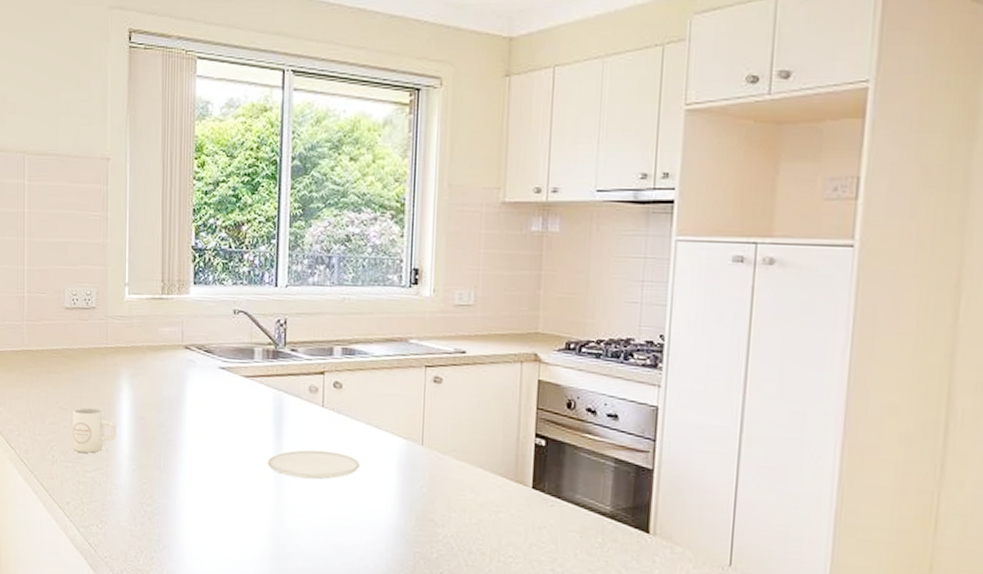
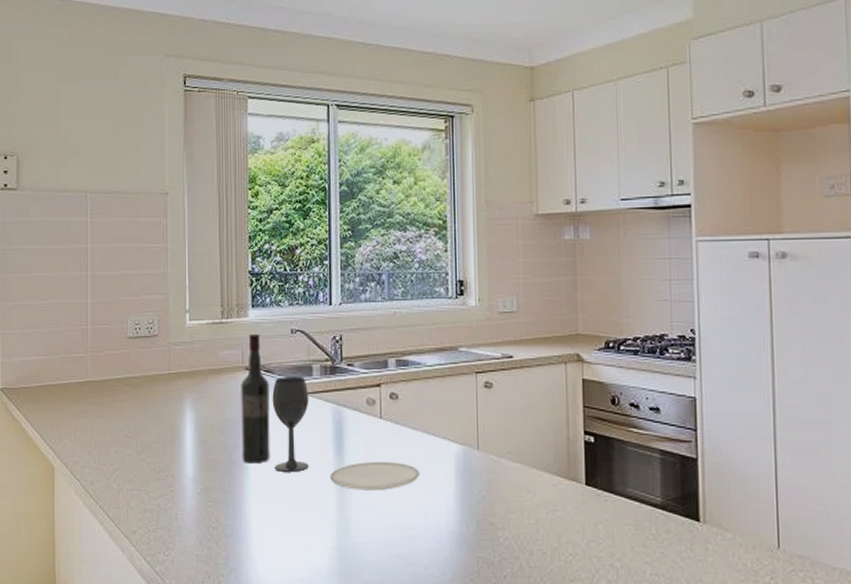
mug: present [71,406,116,453] -> none [136,433,181,479]
wine bottle: none [178,313,209,444] -> present [241,335,270,464]
wine glass: none [211,358,250,455] -> present [272,376,309,472]

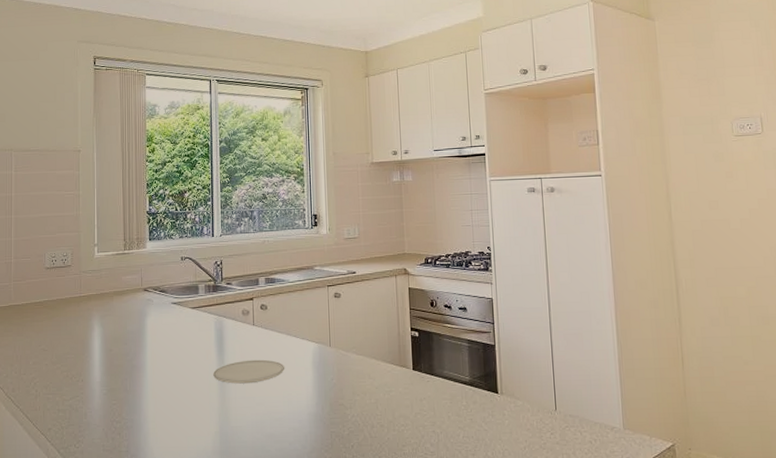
wine bottle: present [241,335,270,464] -> none [140,262,164,367]
wine glass: present [272,376,309,472] -> none [166,294,196,372]

